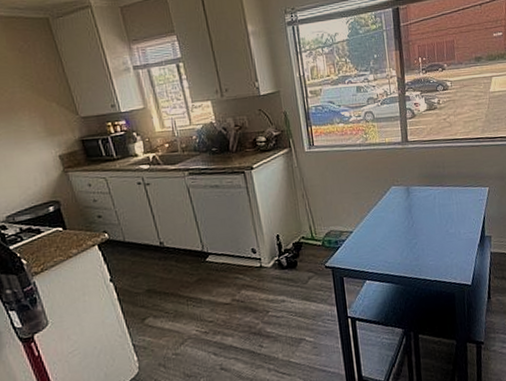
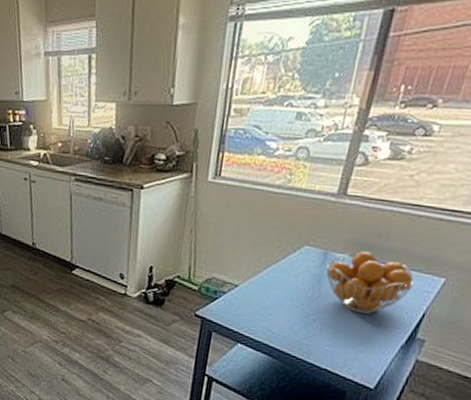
fruit basket: none [411,181,472,228] -> present [326,251,415,314]

